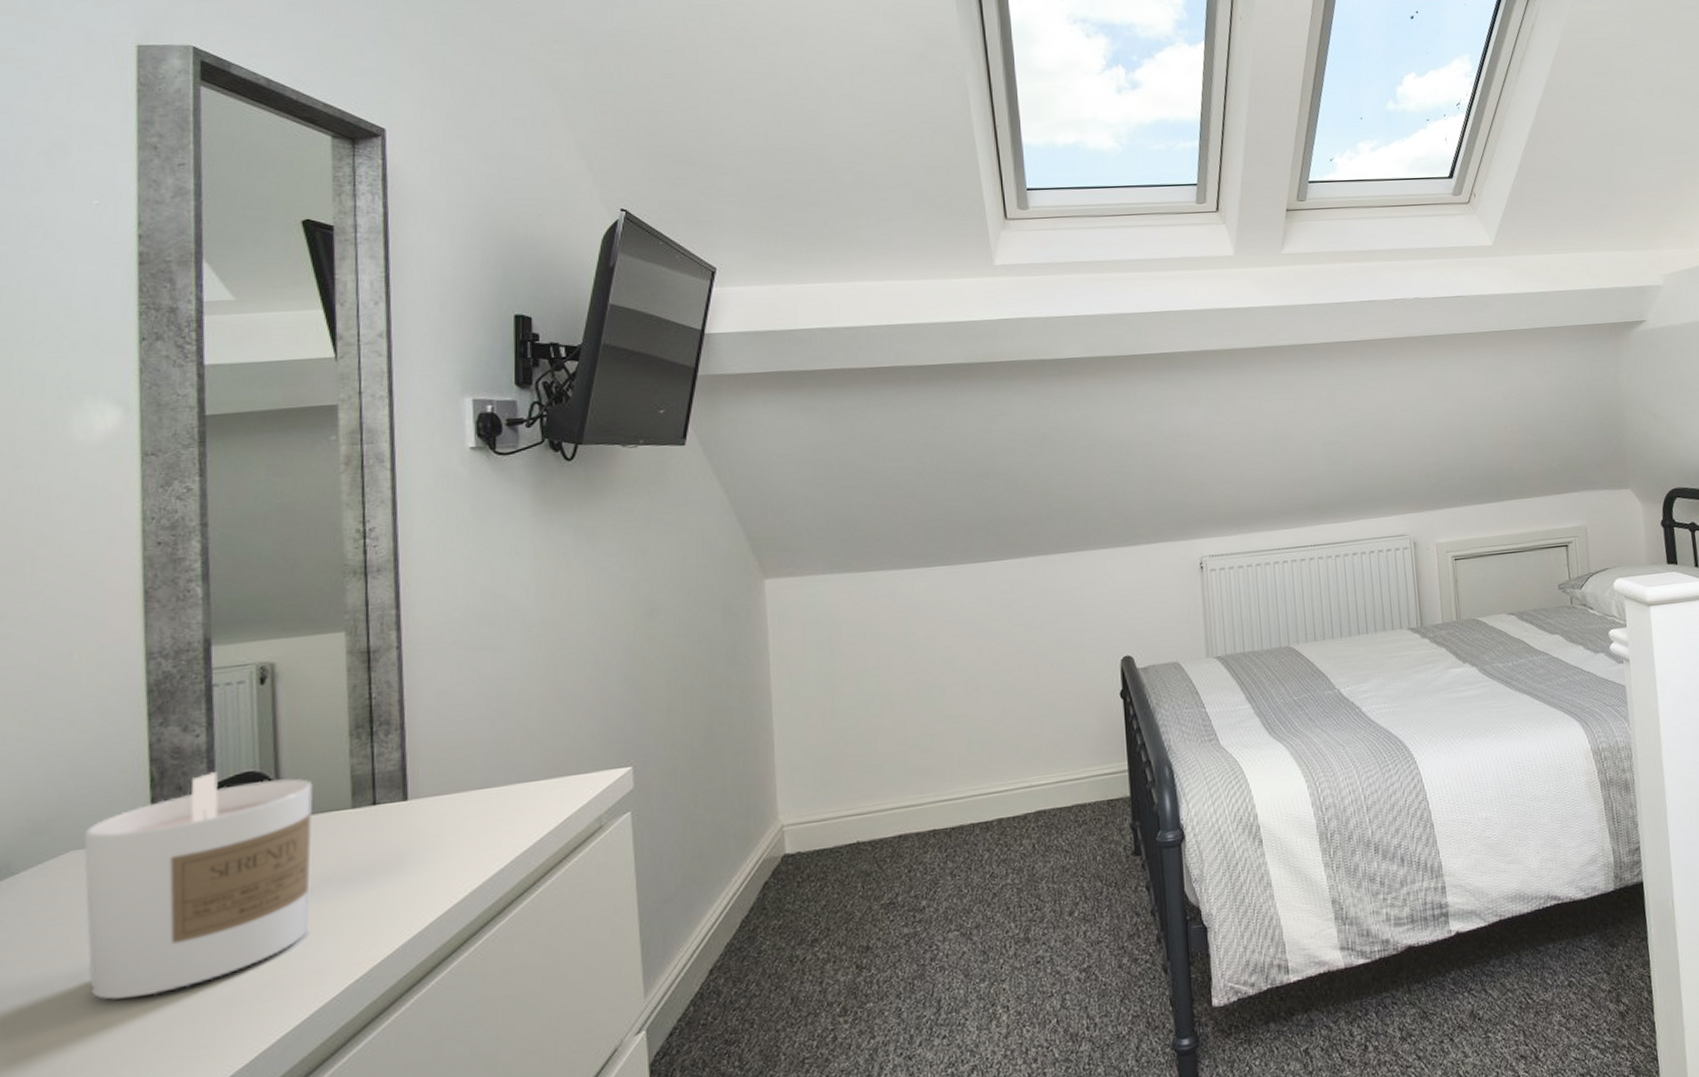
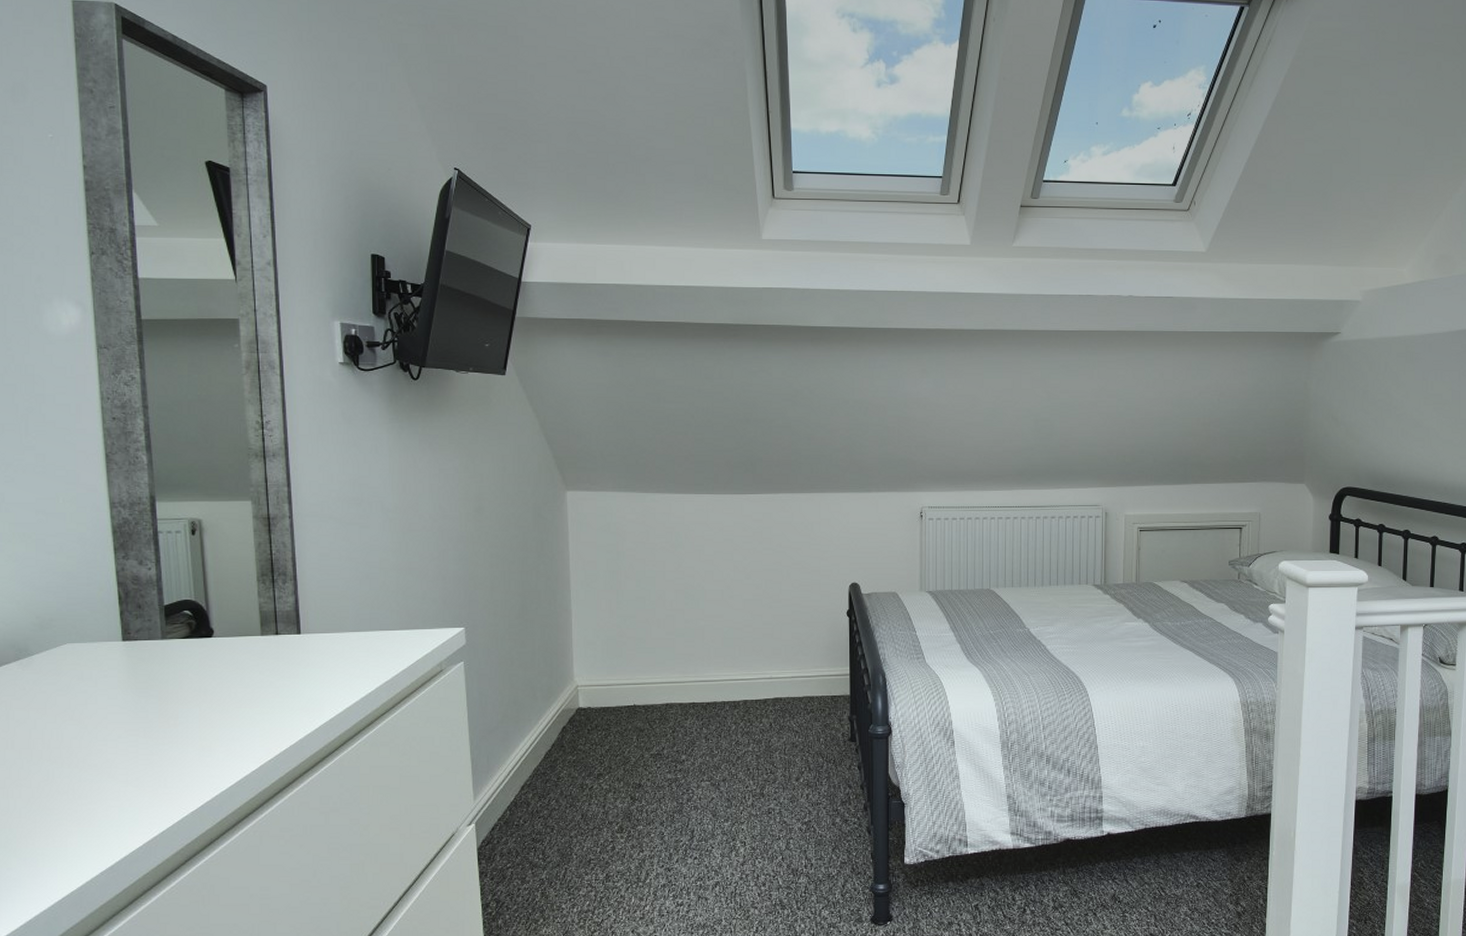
candle: present [83,772,313,1000] -> none [75,597,234,752]

